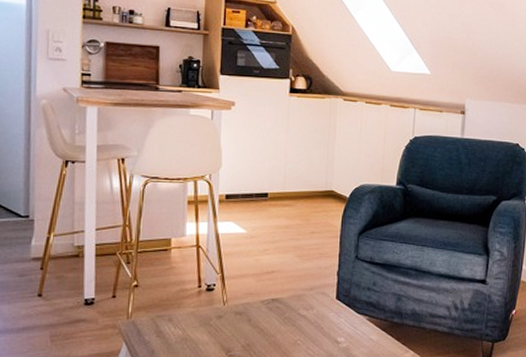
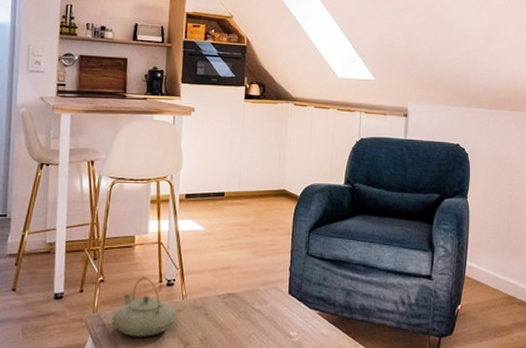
teapot: none [147,282,219,344] -> present [111,277,178,337]

